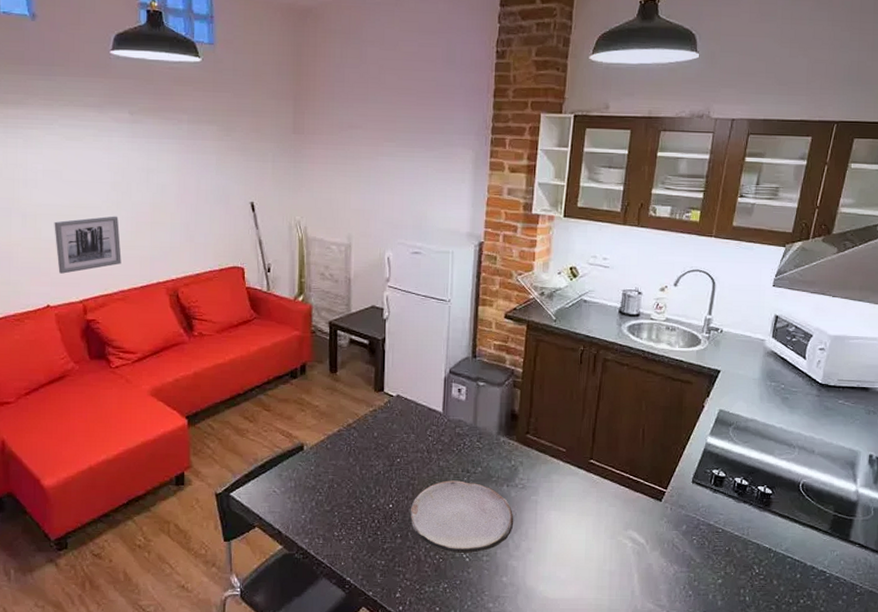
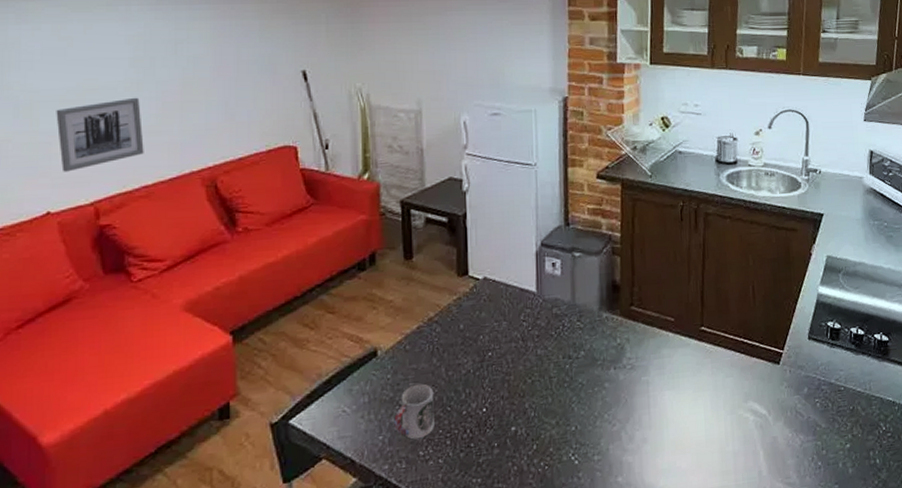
cup: none [315,477,349,522] -> present [394,383,434,440]
plate: present [410,480,514,554] -> none [507,369,625,457]

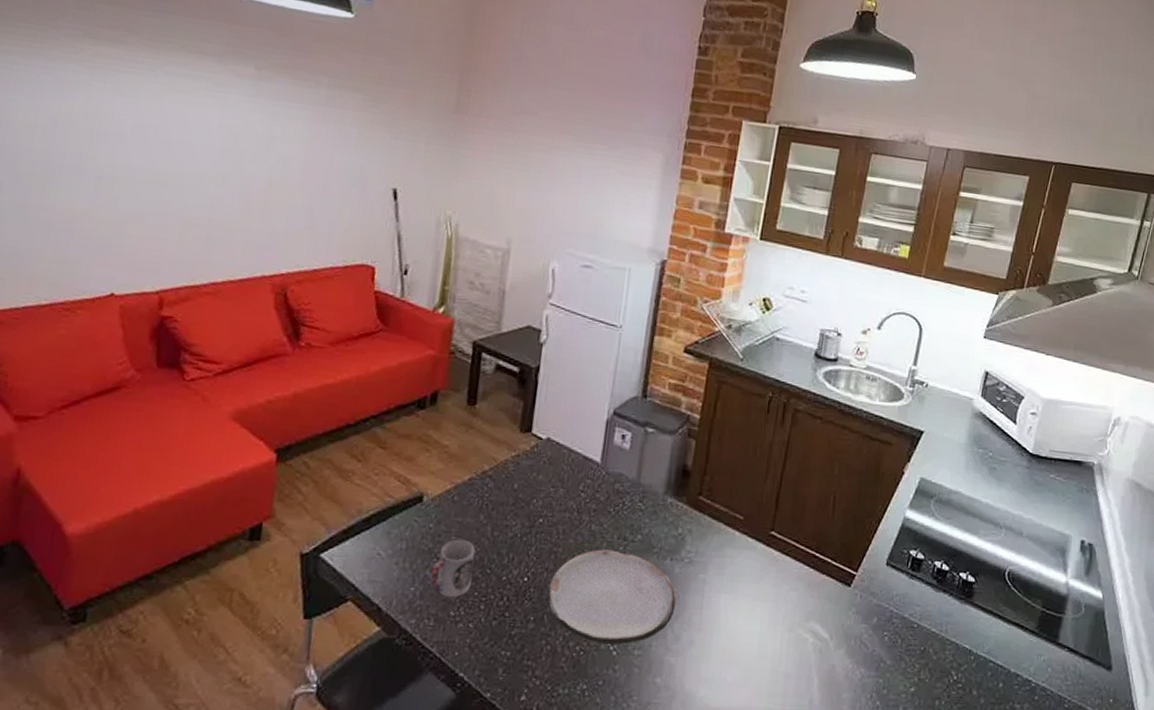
wall art: present [56,97,144,172] -> none [133,188,223,256]
plate: none [507,369,625,457] -> present [548,549,676,646]

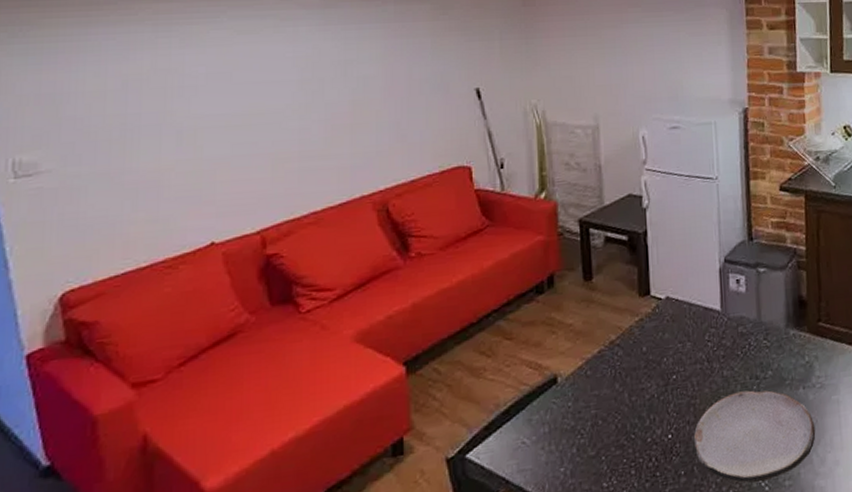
cup: present [428,539,476,598] -> none [576,410,618,471]

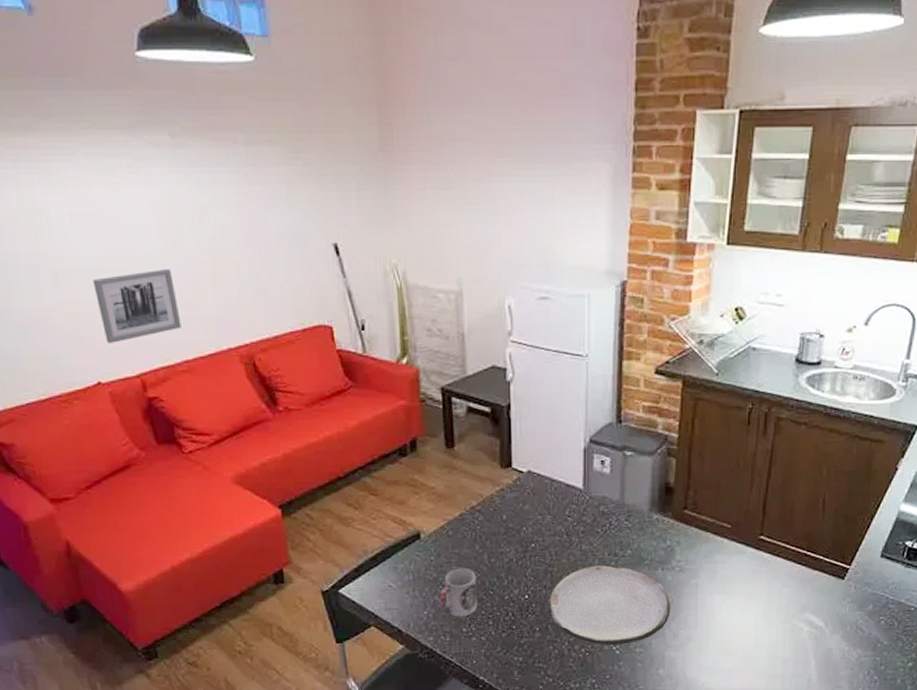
wall art: none [221,120,313,200] -> present [93,268,182,343]
cup: none [576,410,618,471] -> present [438,567,477,617]

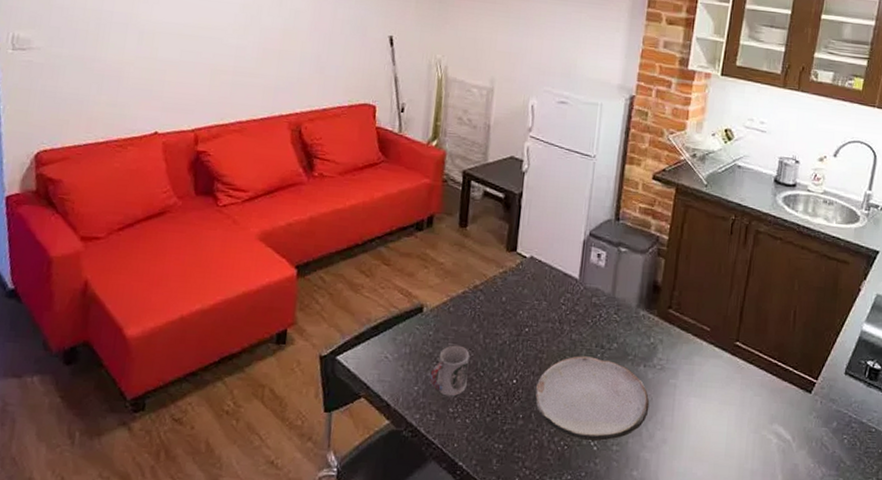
wall art: present [93,268,182,343] -> none [171,40,245,99]

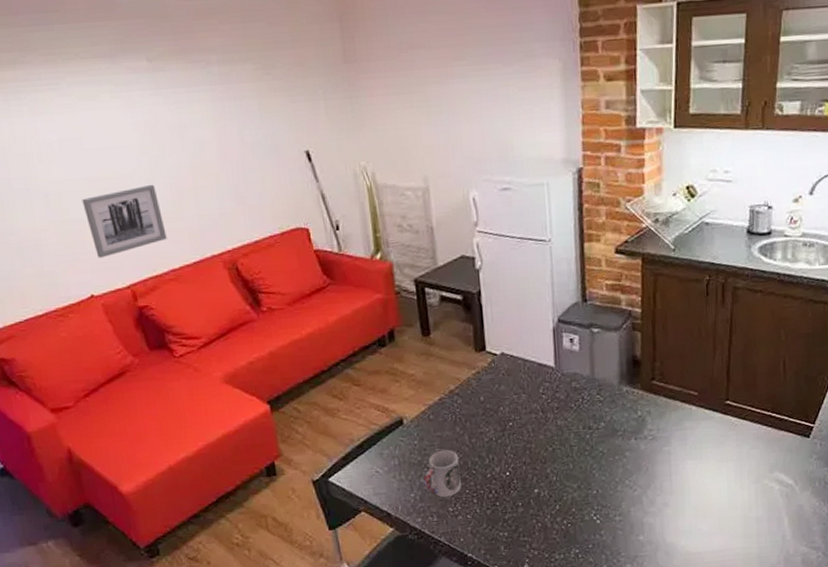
wall art: none [171,40,245,99] -> present [82,184,167,258]
plate: present [535,356,650,442] -> none [529,438,646,517]

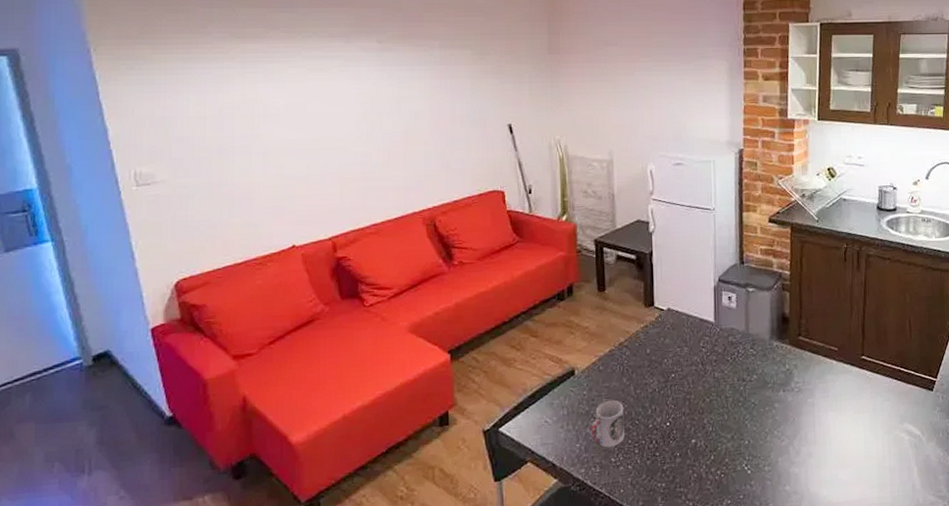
wall art: present [82,184,167,258] -> none [298,147,373,211]

